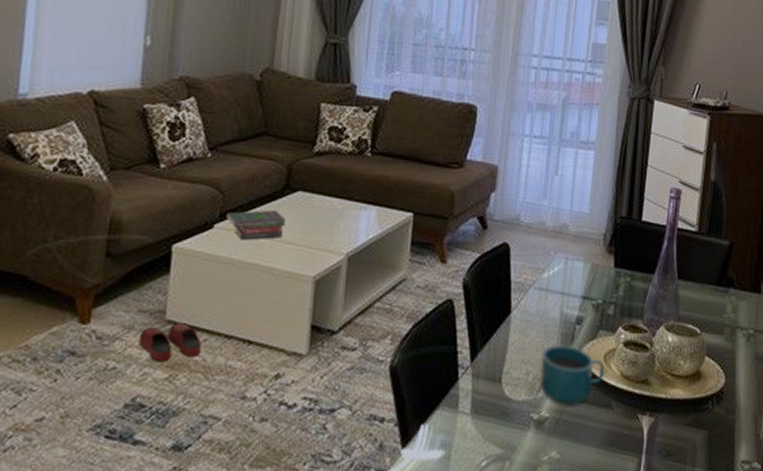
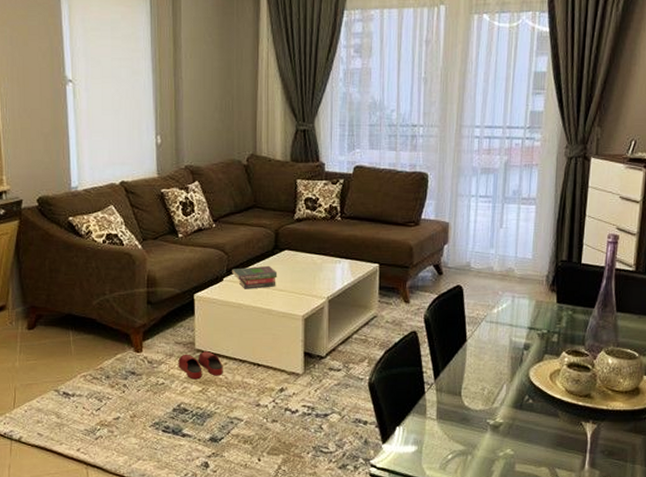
cup: present [539,345,605,405] -> none [494,366,551,414]

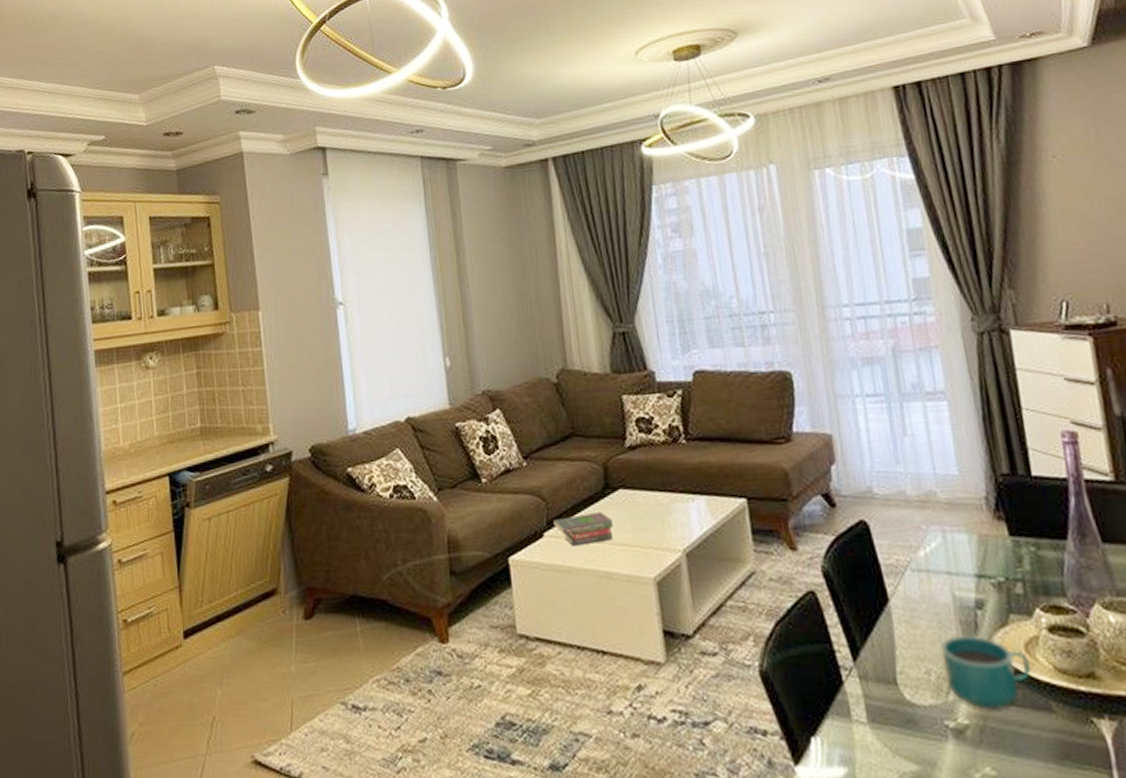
slippers: present [178,351,223,380] -> none [496,636,557,679]
cup: none [494,366,551,414] -> present [940,635,1032,709]

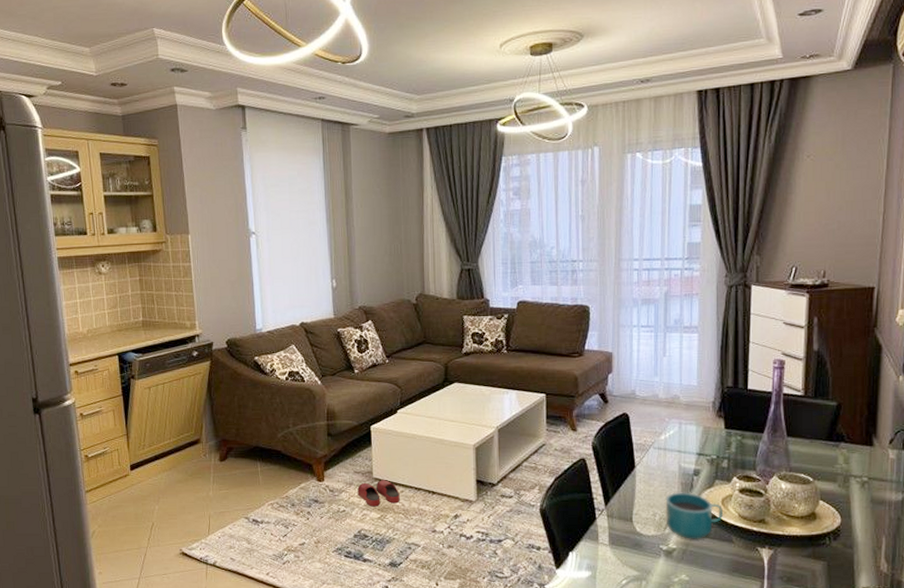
slippers: none [496,636,557,679] -> present [357,480,400,507]
books: present [553,511,614,546] -> none [405,397,449,421]

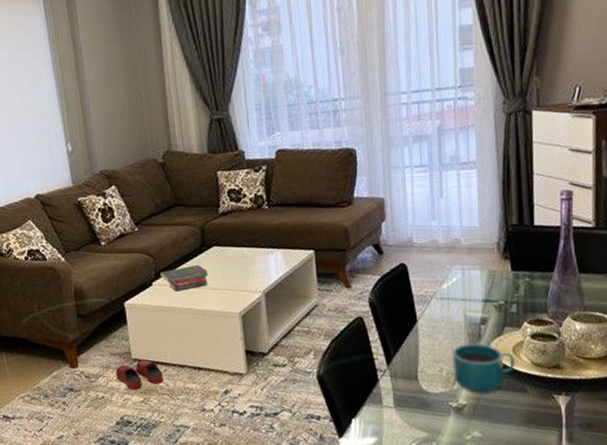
books: none [405,397,449,421] -> present [160,264,209,292]

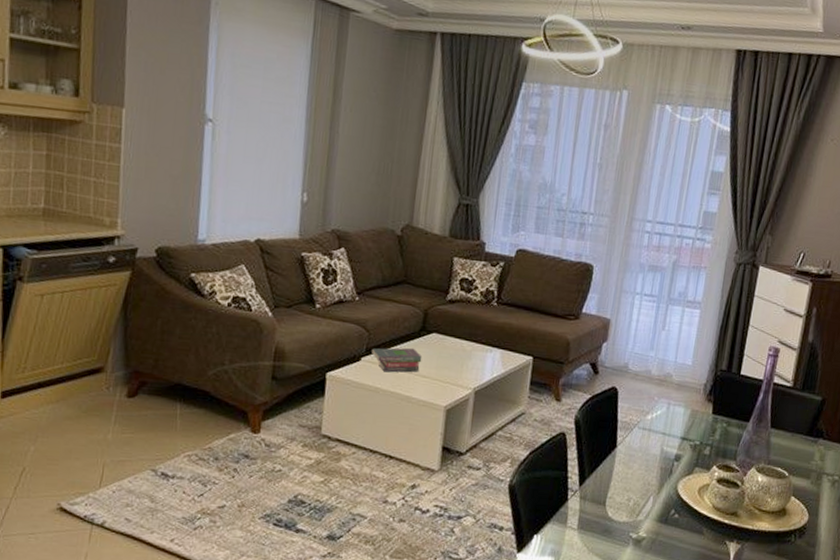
slippers: present [115,359,164,390] -> none [299,437,351,469]
cup: present [452,343,516,393] -> none [639,477,698,529]

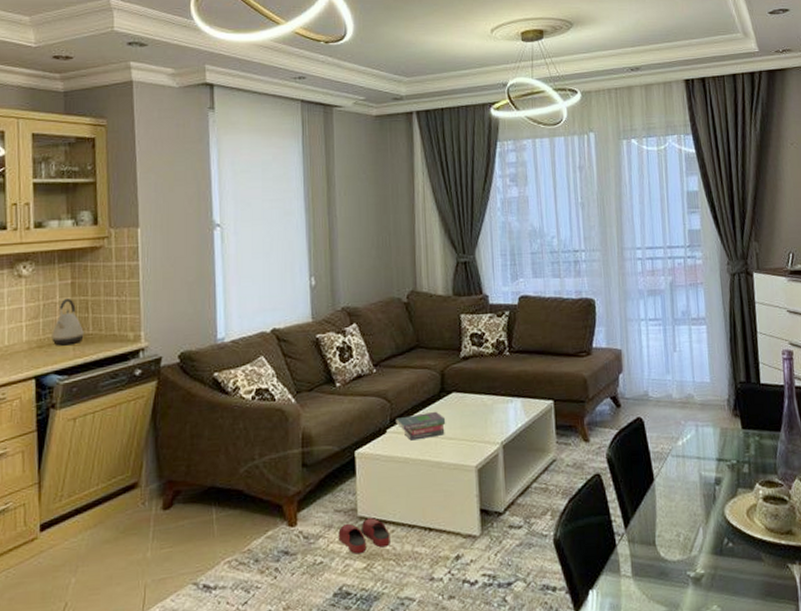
kettle: none [22,171,57,220] -> present [52,299,84,346]
slippers: none [299,437,351,469] -> present [338,518,390,554]

